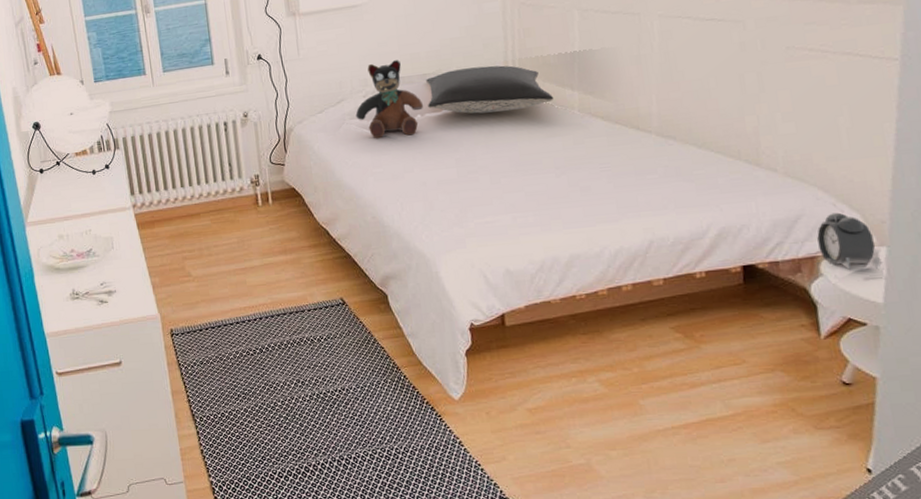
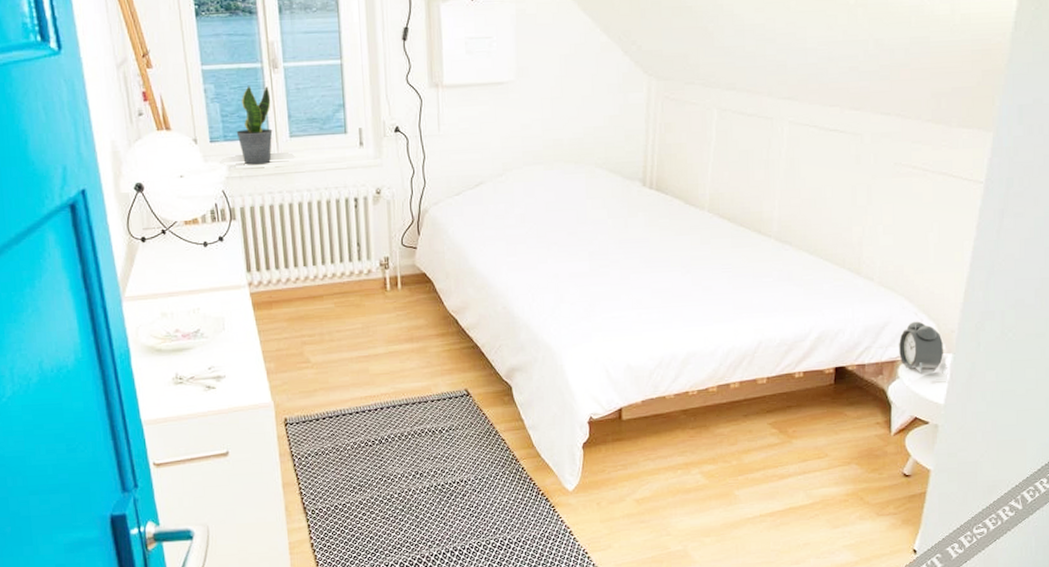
potted plant: none [116,29,148,101] -> present [236,86,273,166]
stuffed animal: present [355,60,424,138] -> none [493,145,563,226]
pillow: present [426,65,554,114] -> none [567,158,687,208]

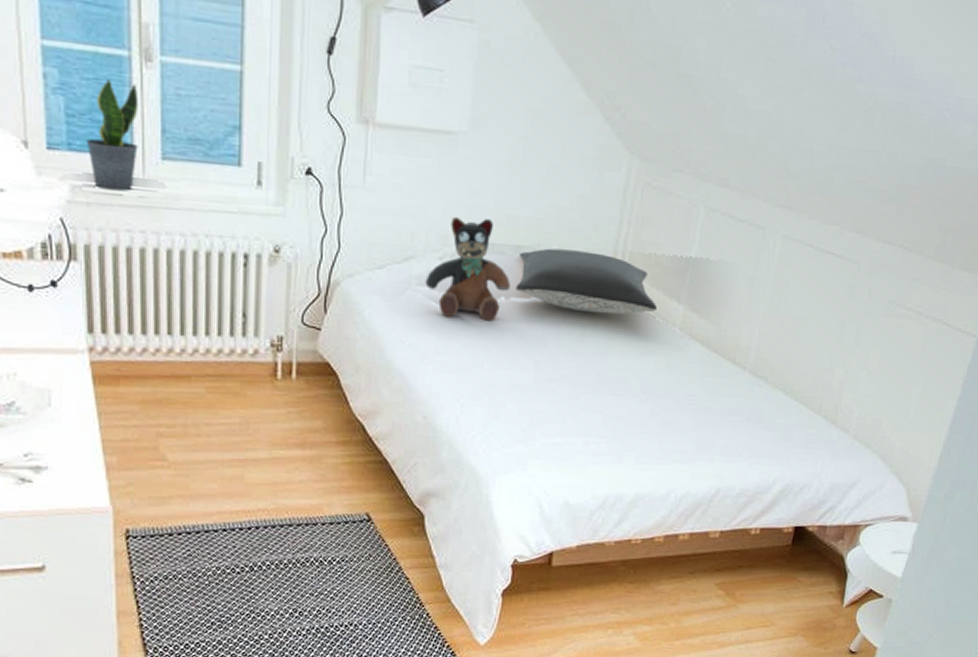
stuffed animal: none [493,145,563,226] -> present [425,216,511,322]
pillow: none [567,158,687,208] -> present [516,248,658,314]
alarm clock: present [899,321,943,375] -> none [863,483,910,543]

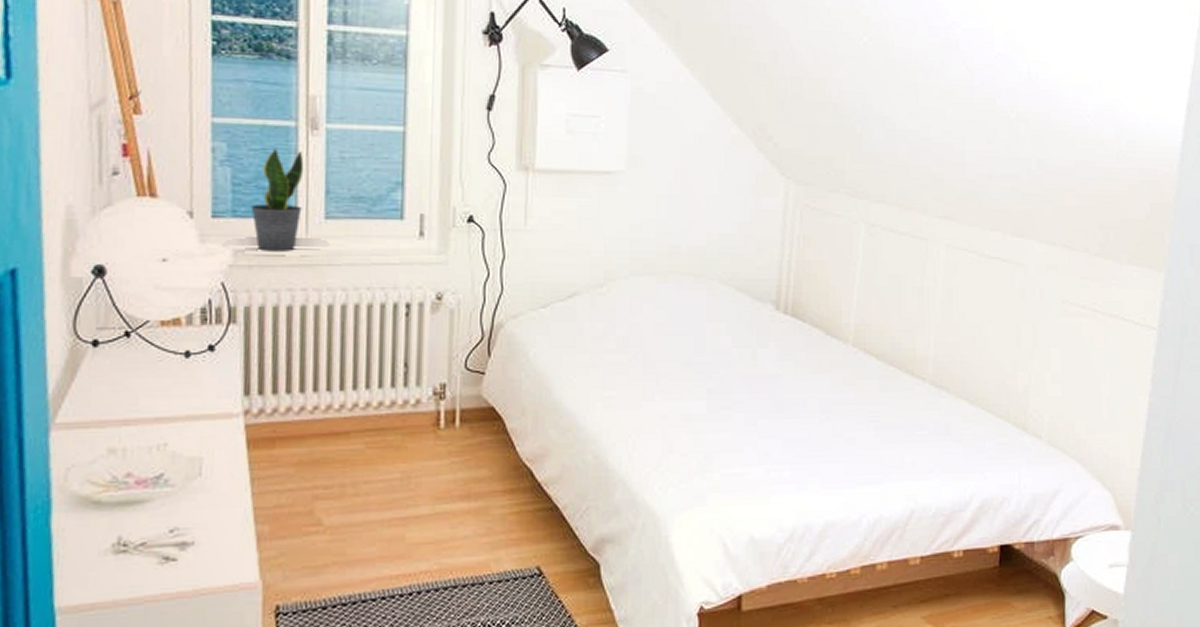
stuffed animal: present [425,216,511,322] -> none [590,251,678,352]
pillow: present [516,248,658,314] -> none [683,275,828,336]

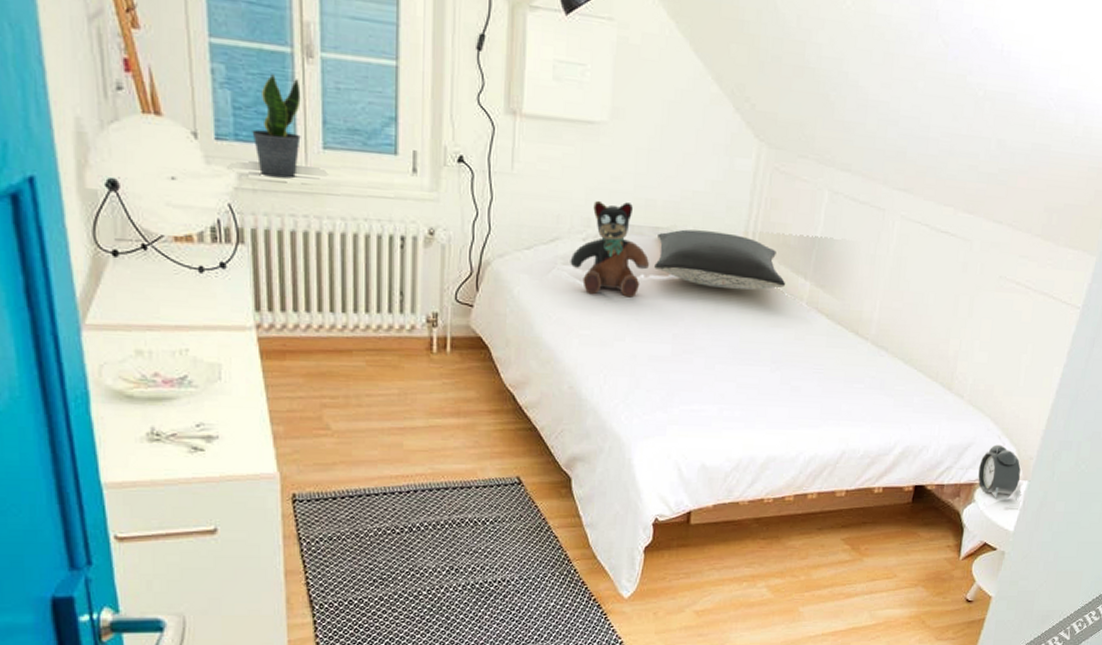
stuffed animal: none [590,251,678,352] -> present [570,200,650,298]
pillow: none [683,275,828,336] -> present [654,229,786,290]
alarm clock: none [1071,490,1121,557] -> present [978,444,1021,500]

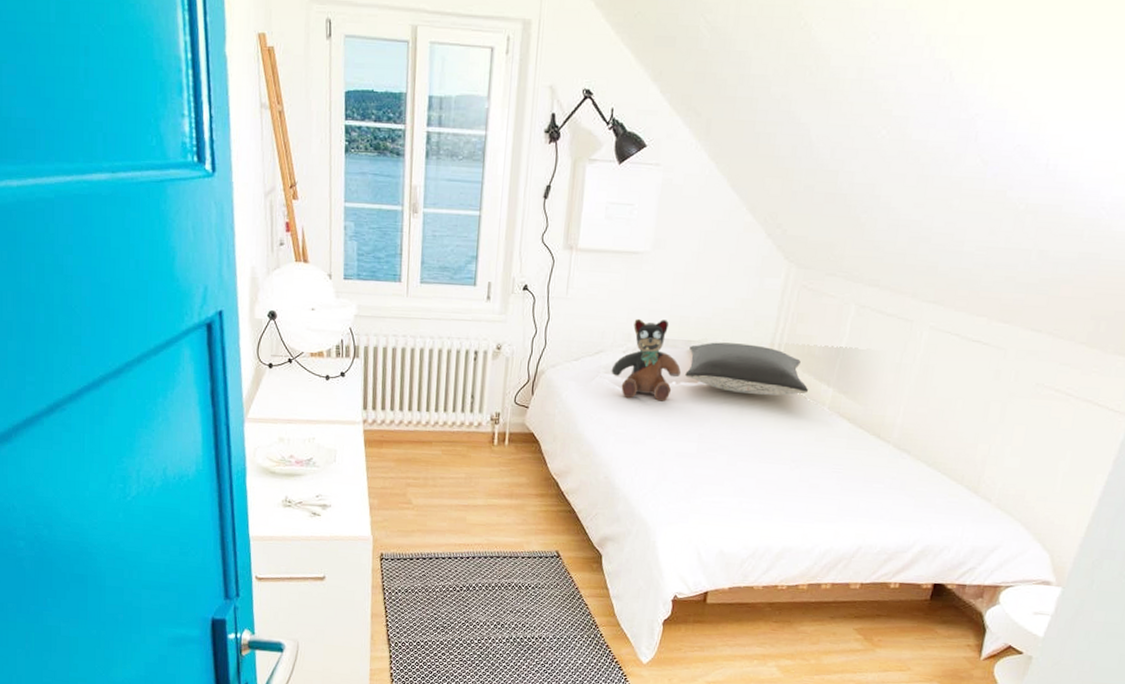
potted plant: present [252,74,301,180] -> none [370,228,407,308]
alarm clock: present [978,444,1021,500] -> none [1004,549,1054,604]

